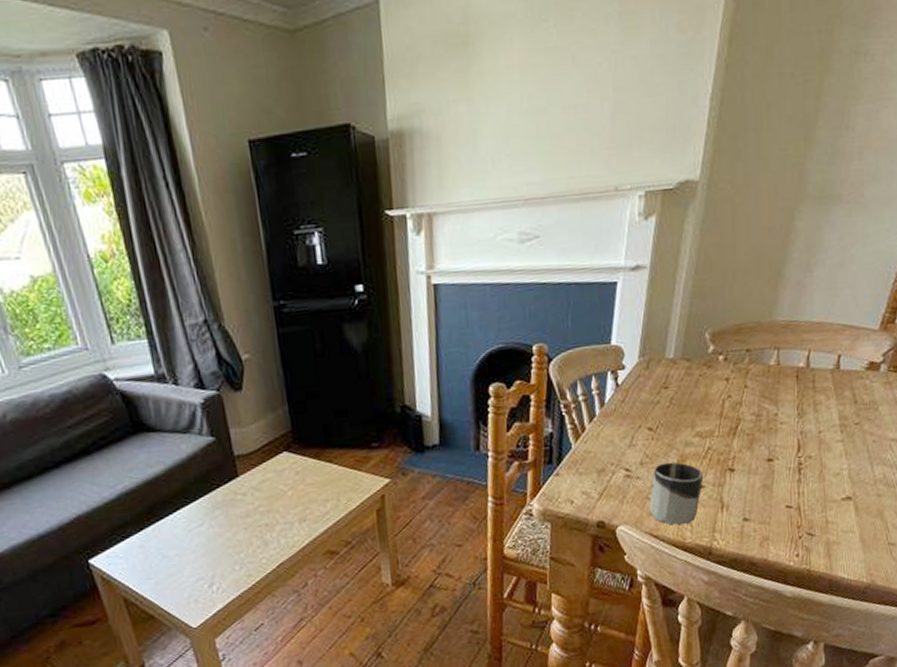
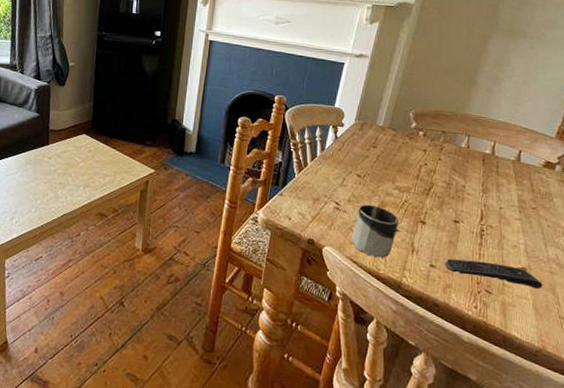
remote control: none [759,498,869,522] -> present [444,258,543,289]

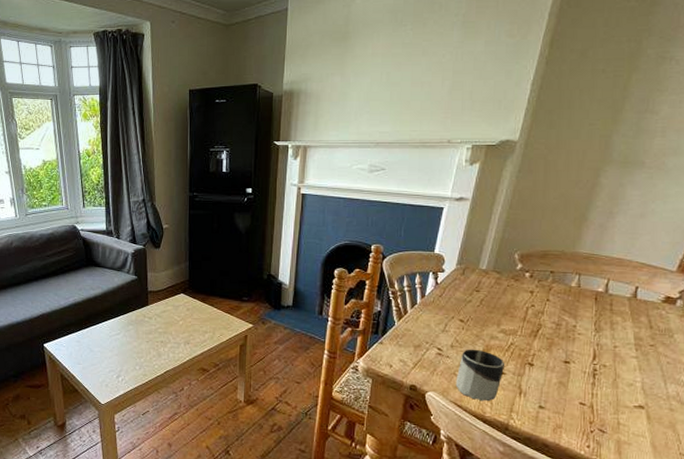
remote control: present [444,258,543,289] -> none [554,399,661,427]

